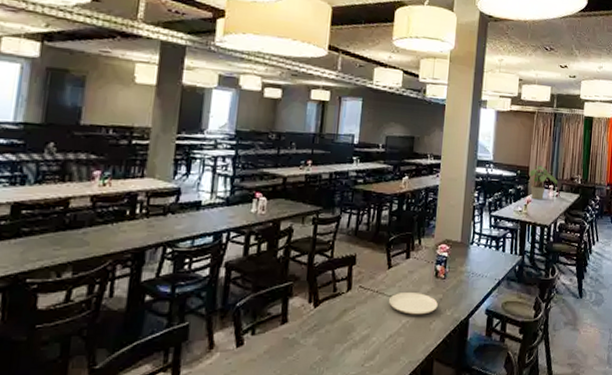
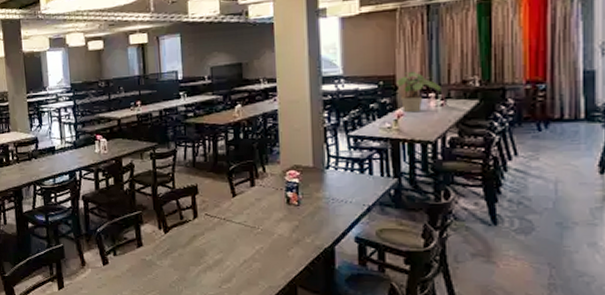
plate: present [388,291,438,315] -> none [237,219,294,242]

